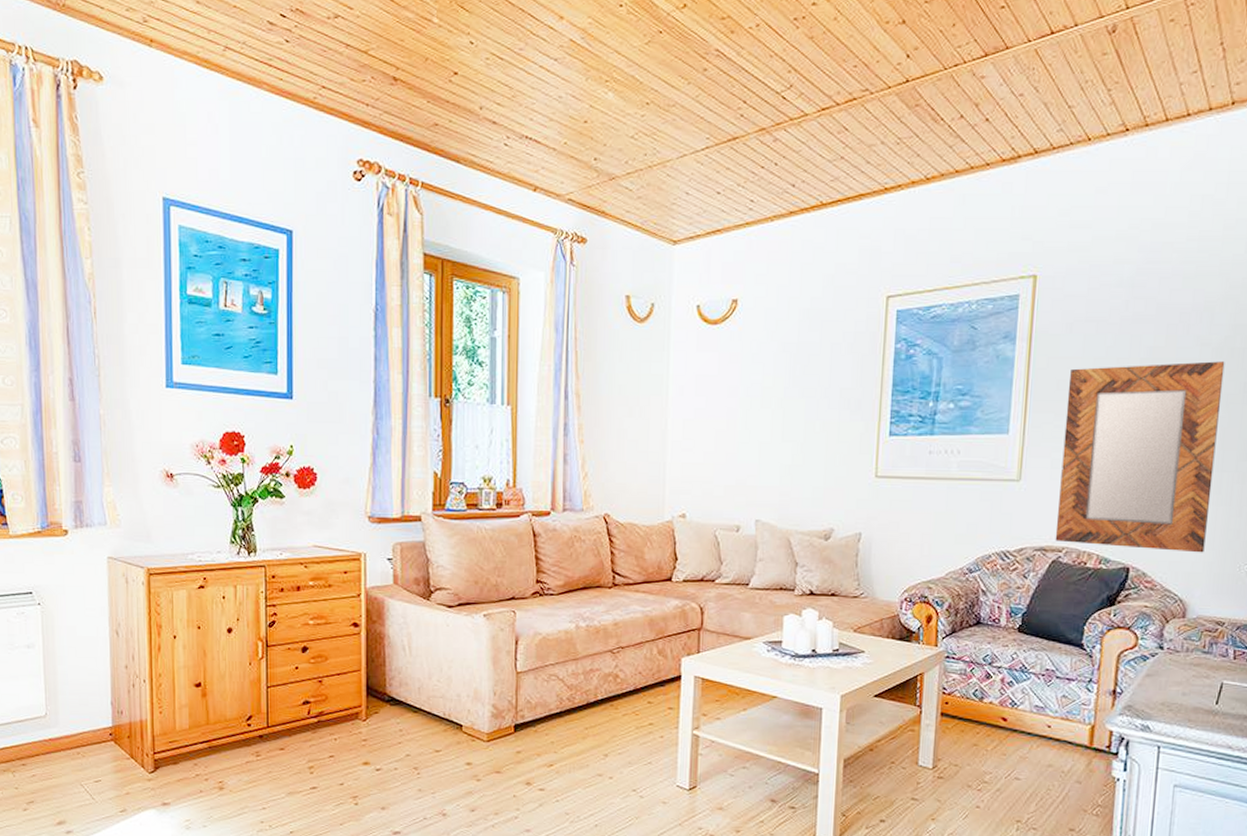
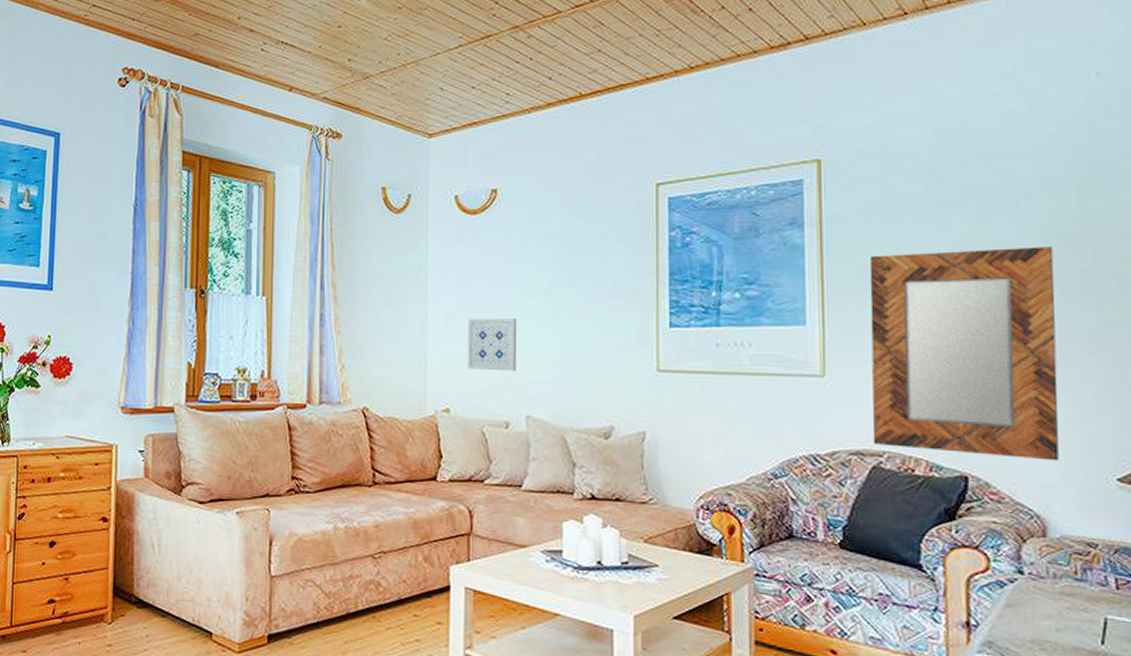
wall art: none [703,427,751,479] -> present [467,318,517,372]

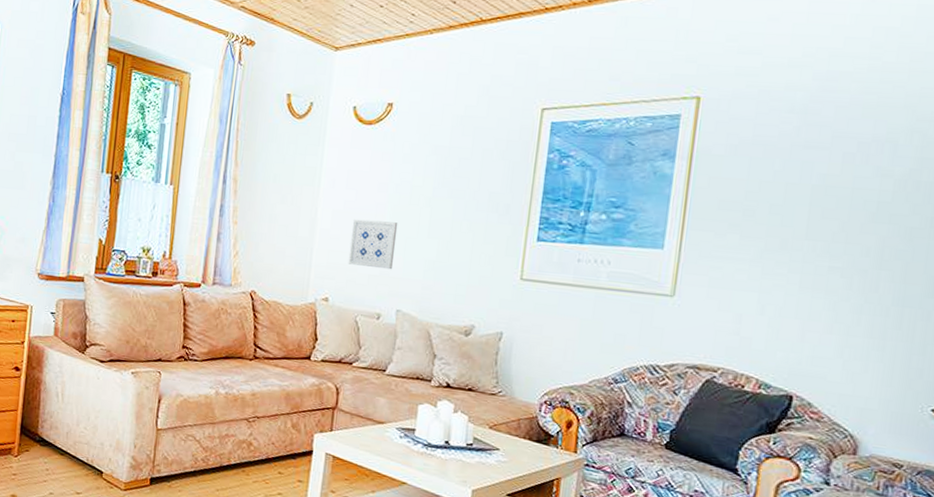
home mirror: present [870,247,1059,461] -> none [710,190,909,389]

